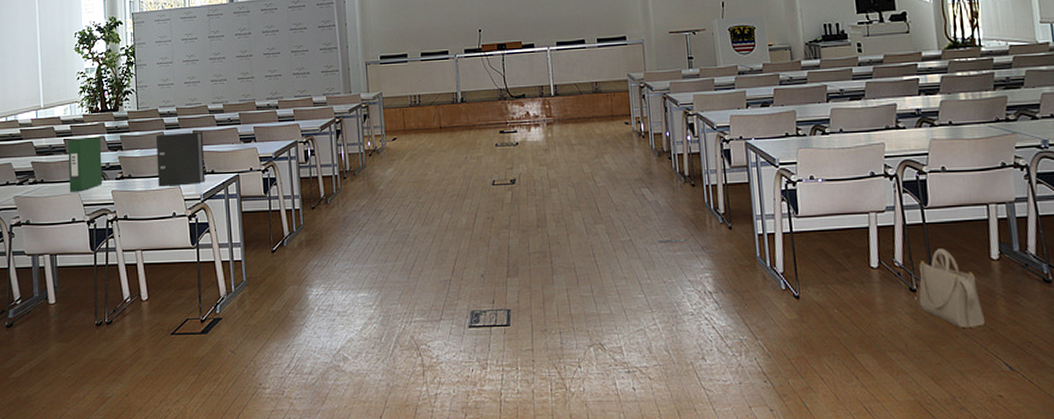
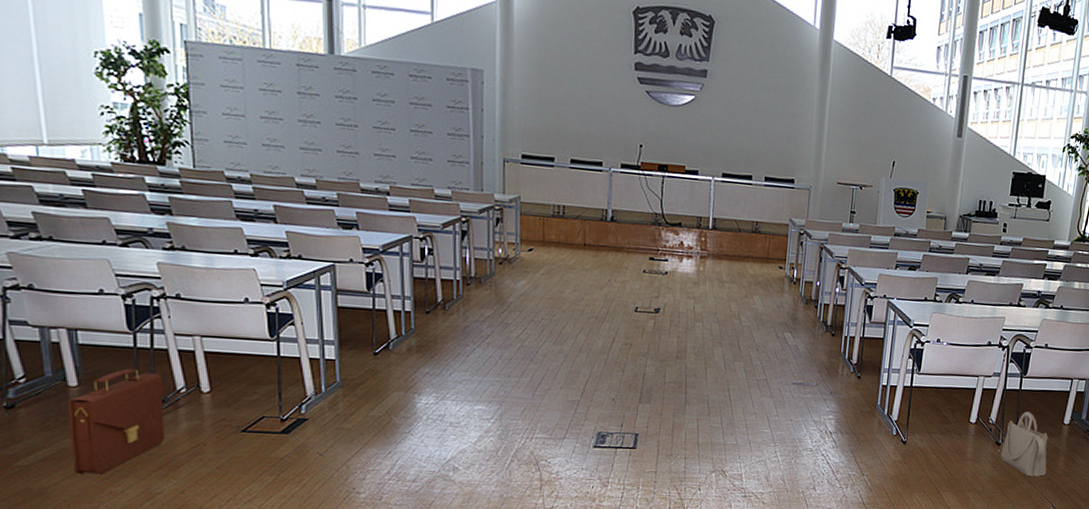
briefcase: none [47,284,115,382] -> present [67,368,166,474]
binder: present [68,136,103,191] -> none [89,191,144,258]
binder: present [155,131,205,187] -> none [220,203,290,269]

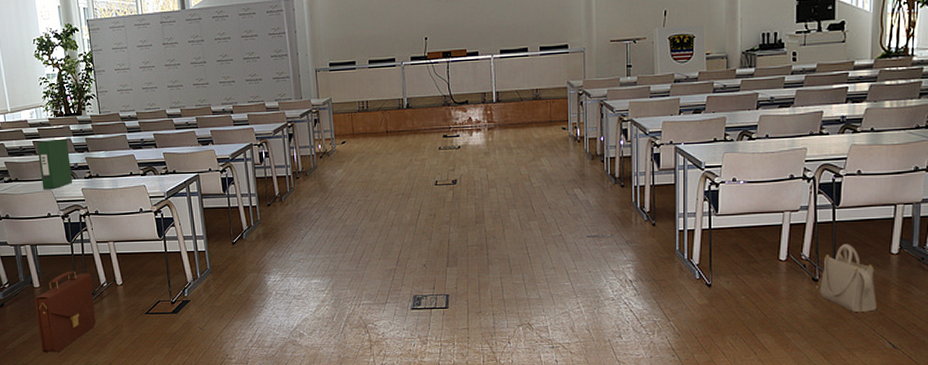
binder: none [89,191,144,258] -> present [37,138,73,189]

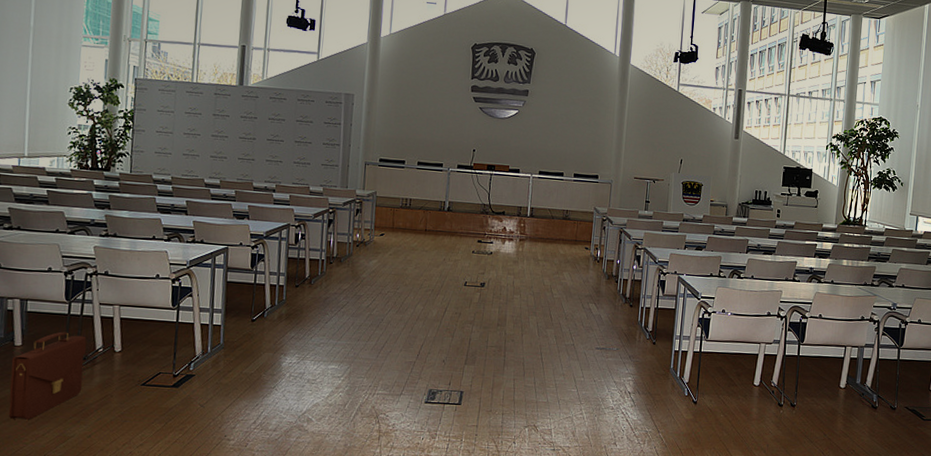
binder: present [37,138,73,189] -> none [48,191,88,243]
handbag: present [820,244,876,312] -> none [783,376,827,436]

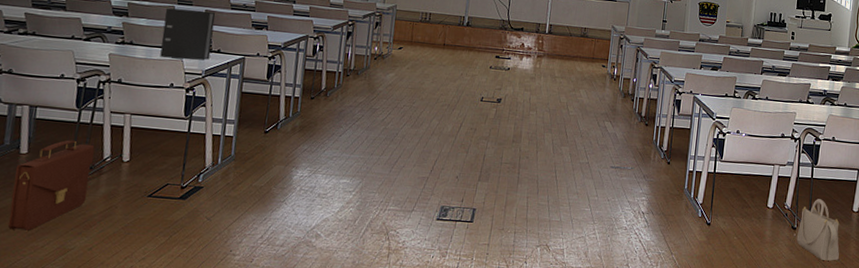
binder: none [144,199,197,251] -> present [160,8,216,60]
handbag: none [783,376,827,436] -> present [796,199,840,261]

